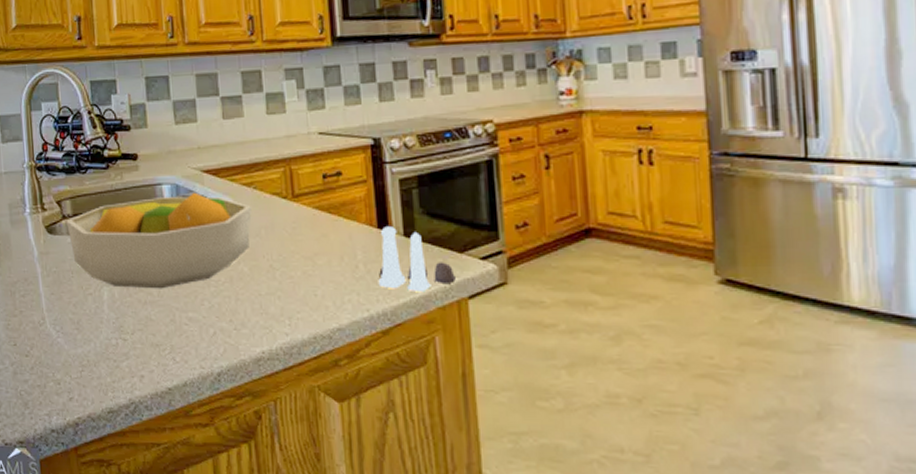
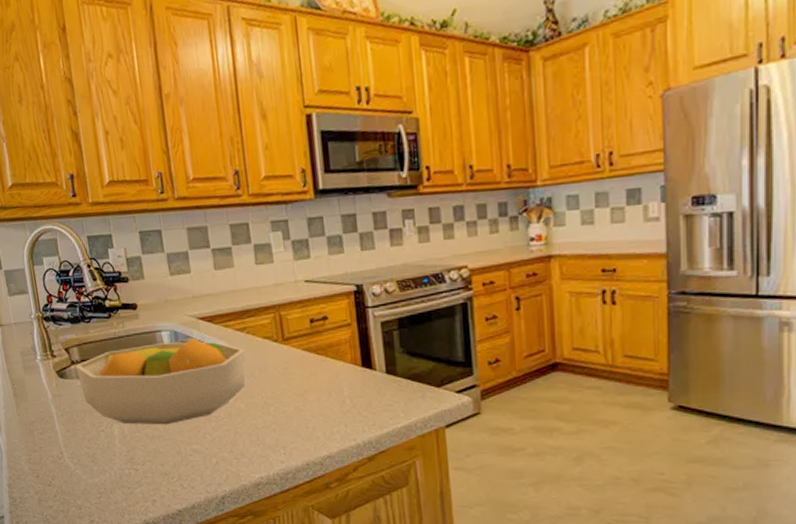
salt and pepper shaker set: present [378,227,455,293] -> none [363,365,434,423]

